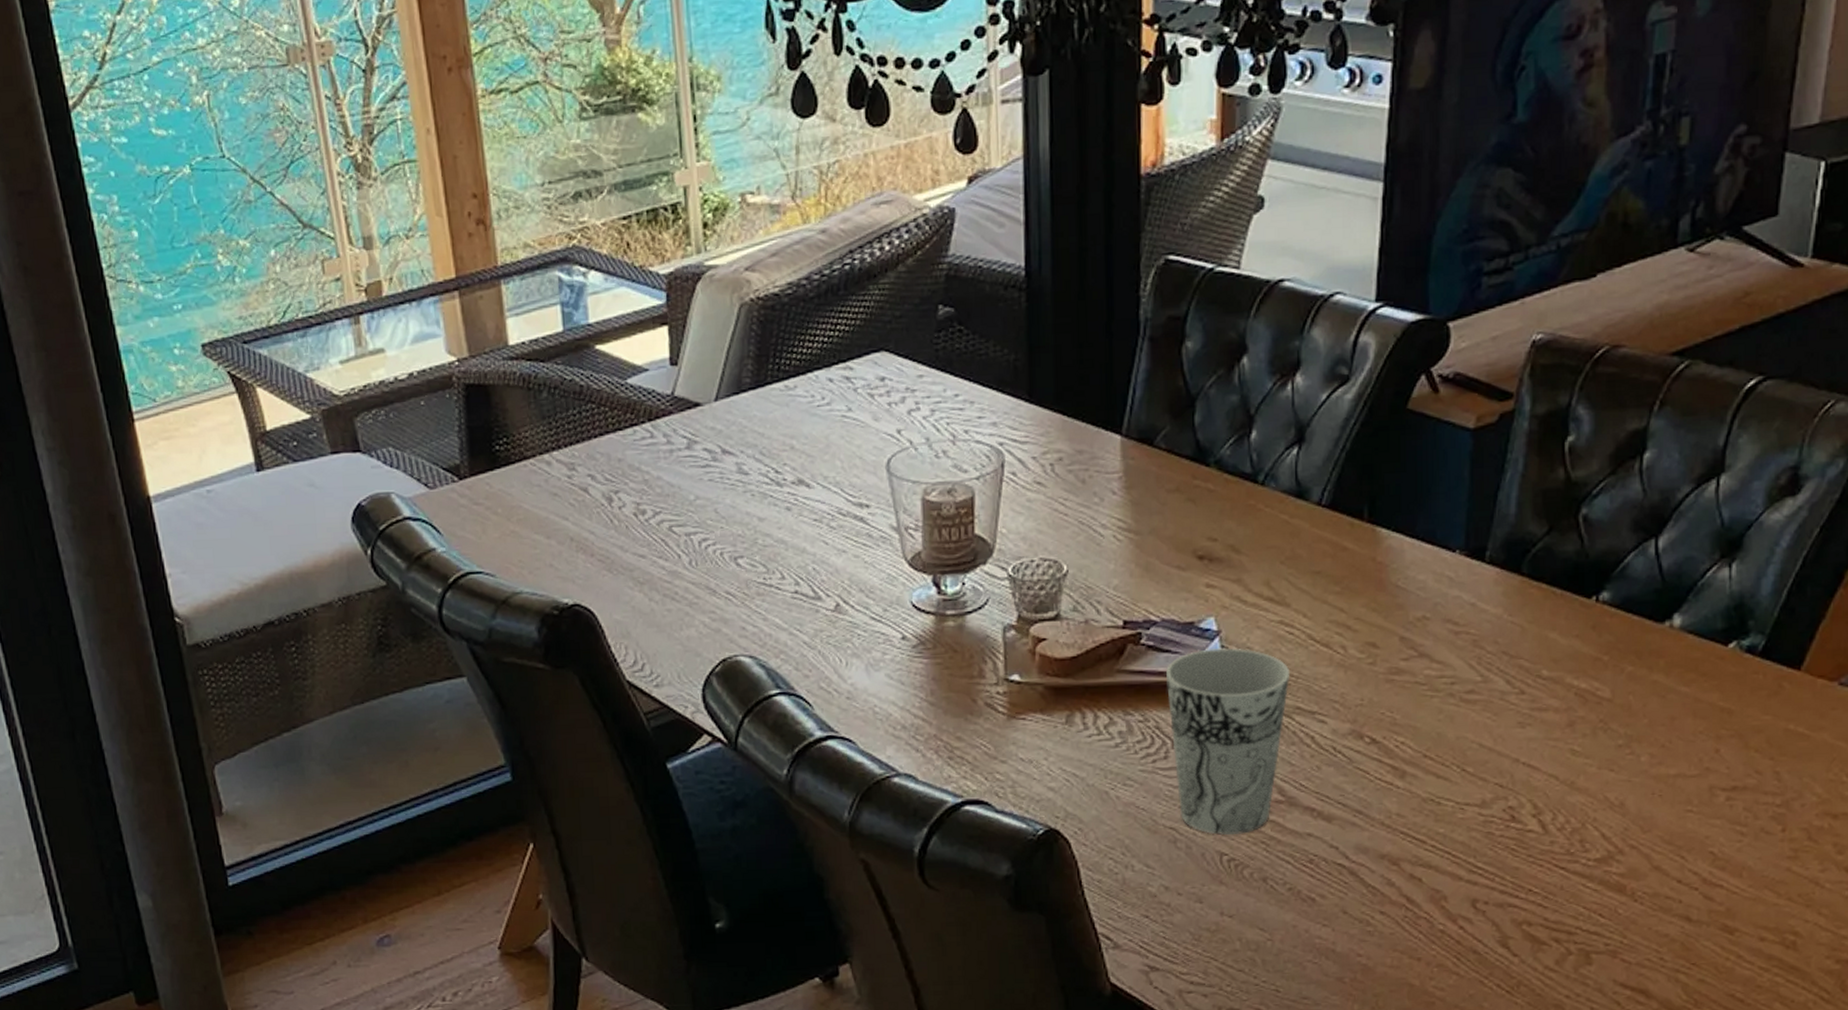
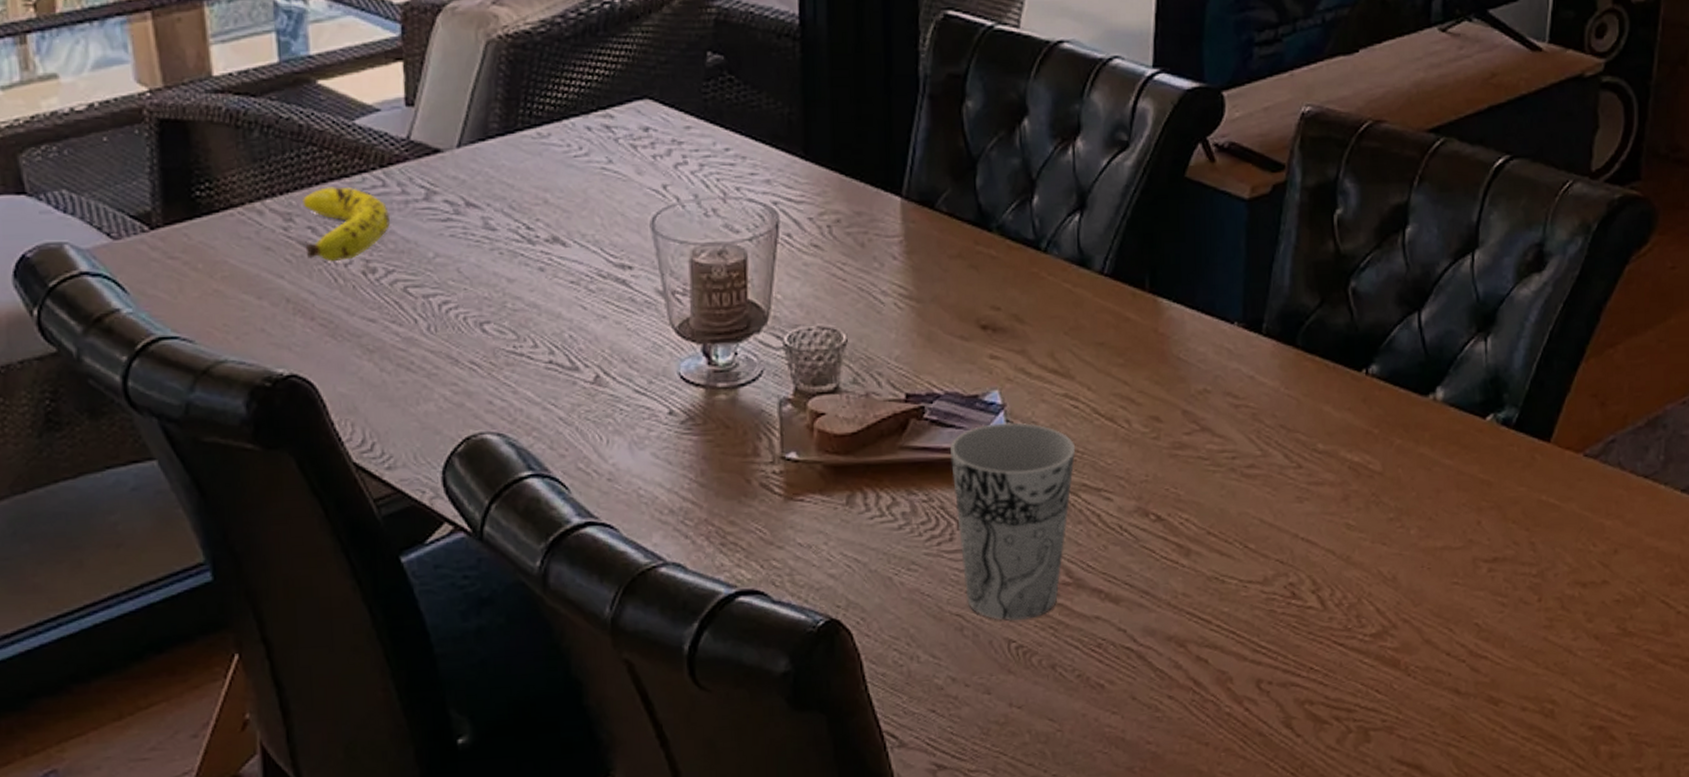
fruit: none [583,438,657,506] -> present [303,186,390,262]

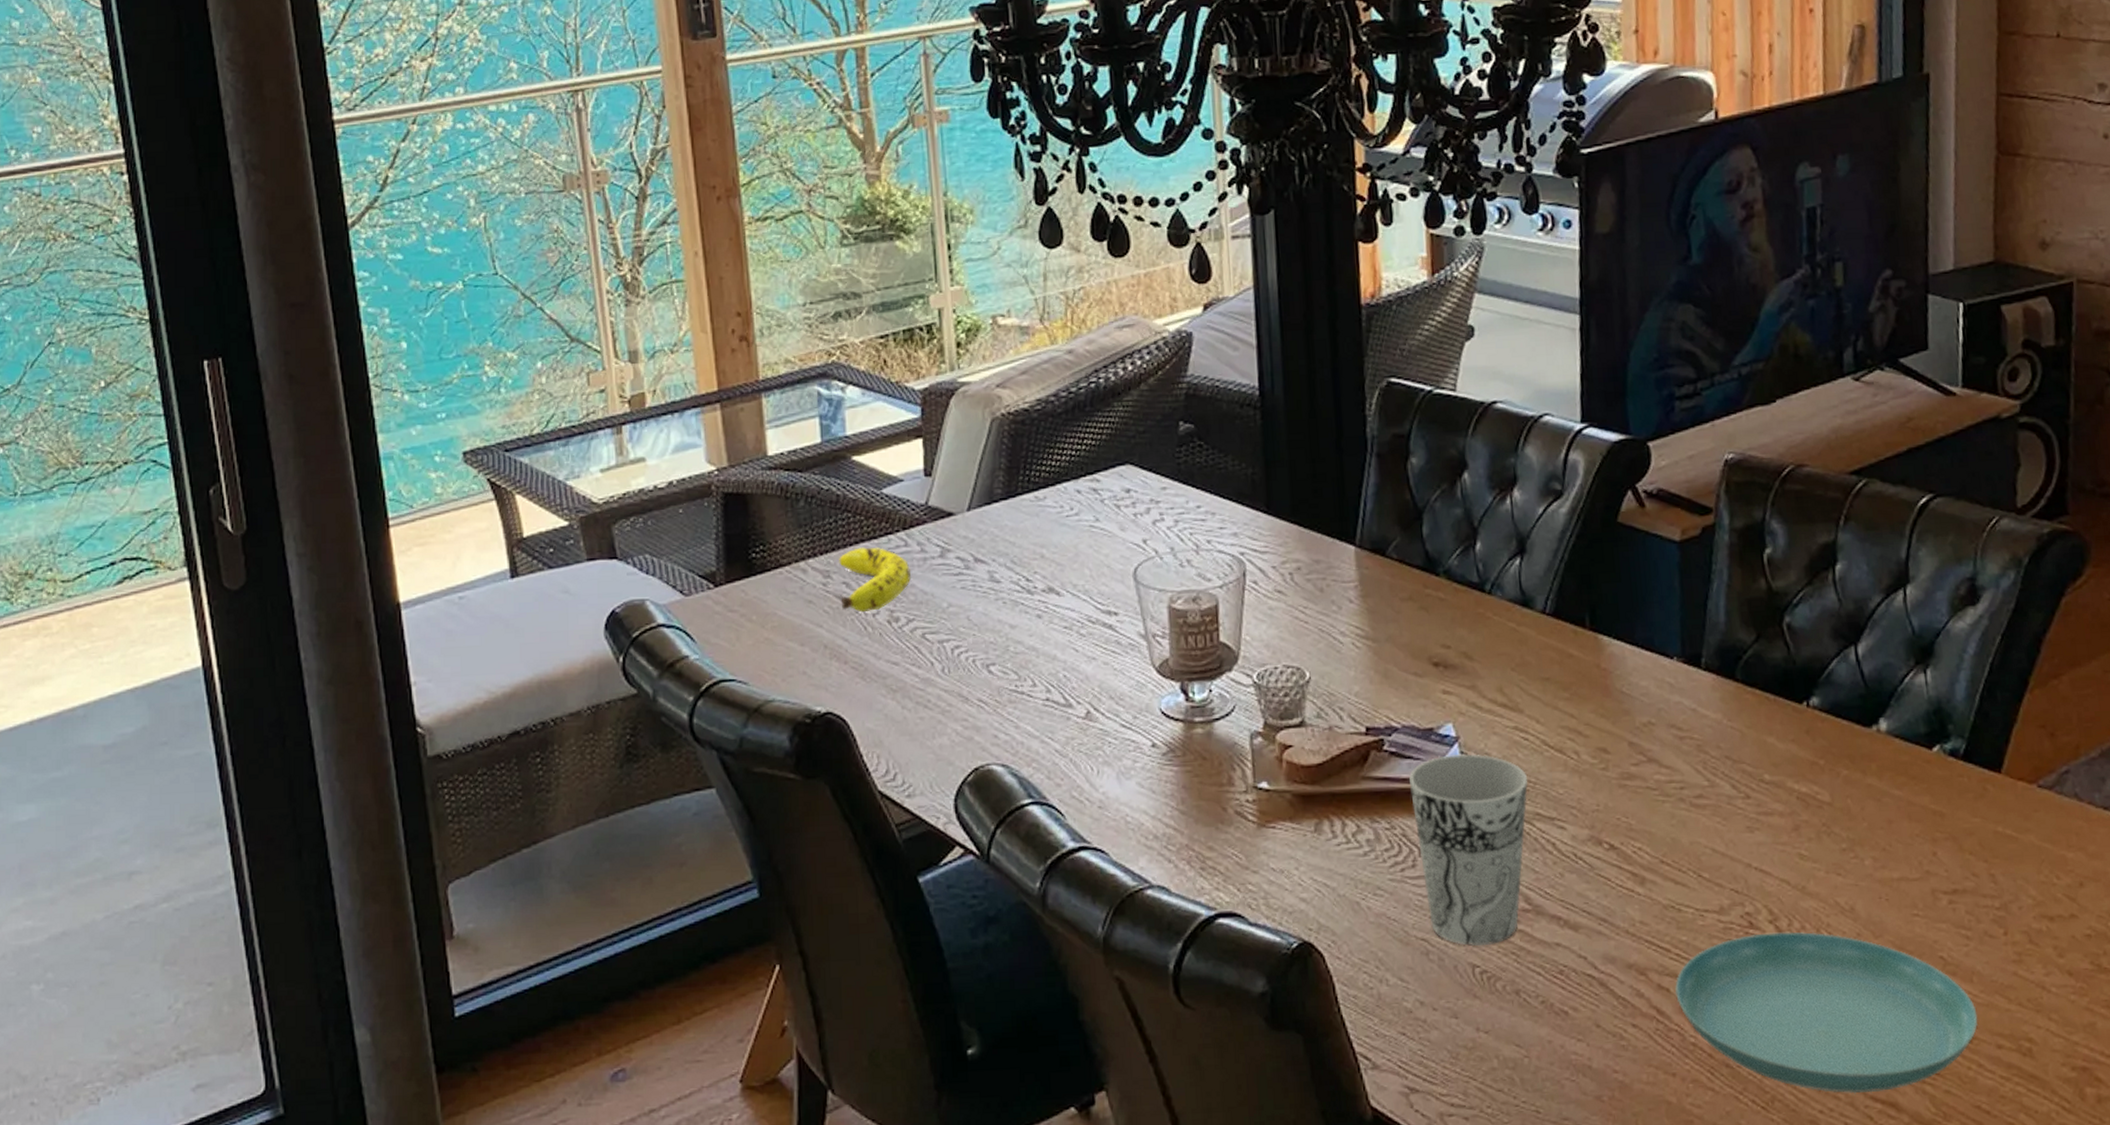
saucer: none [1213,601,1506,758] -> present [1674,932,1979,1094]

